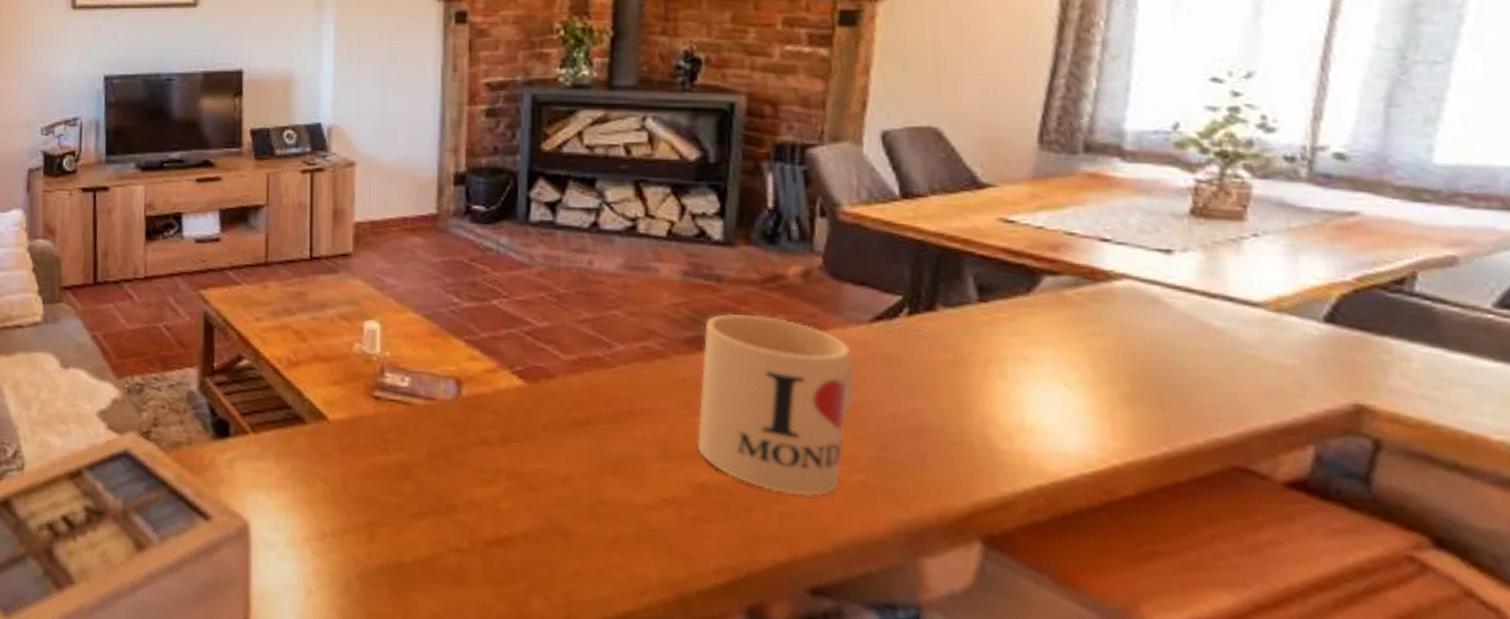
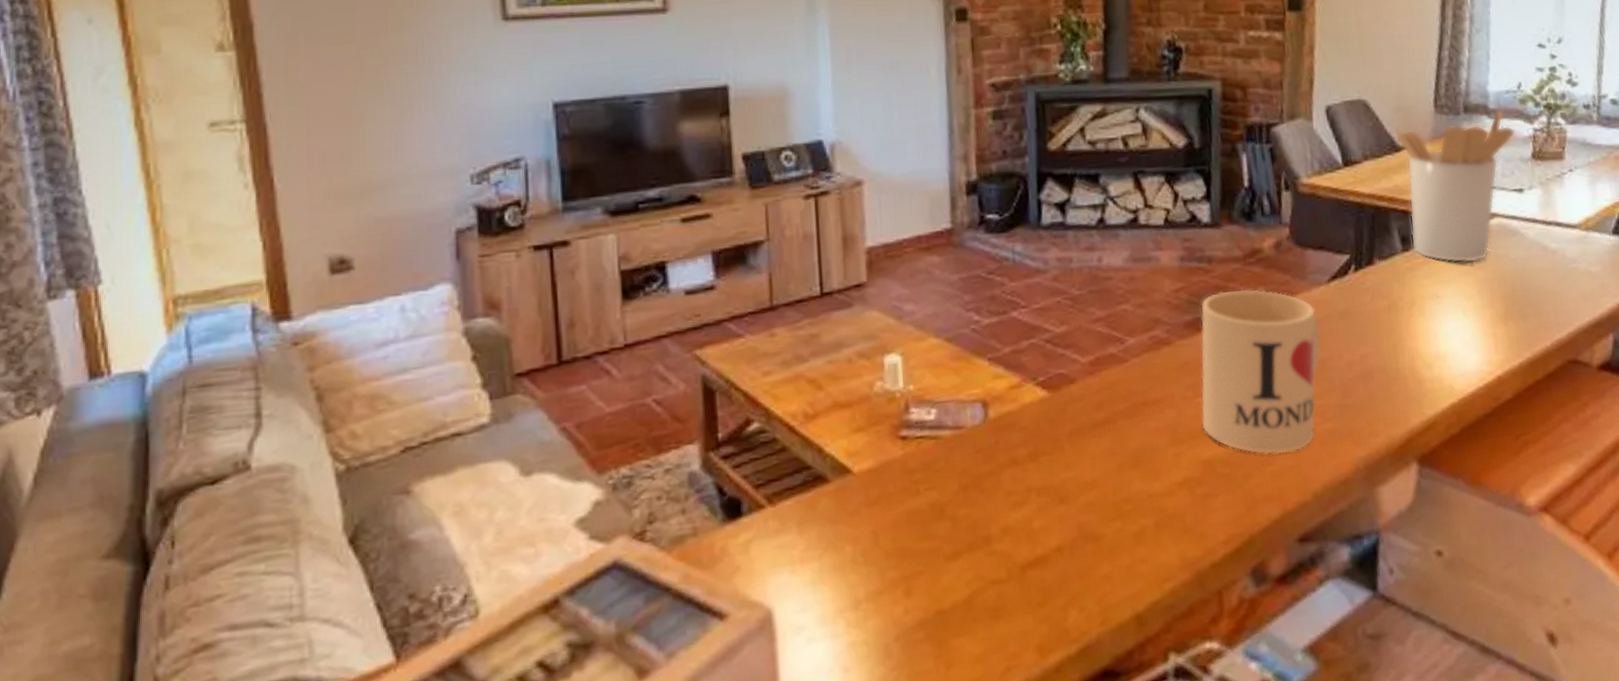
utensil holder: none [977,152,1165,329] -> present [1395,109,1516,264]

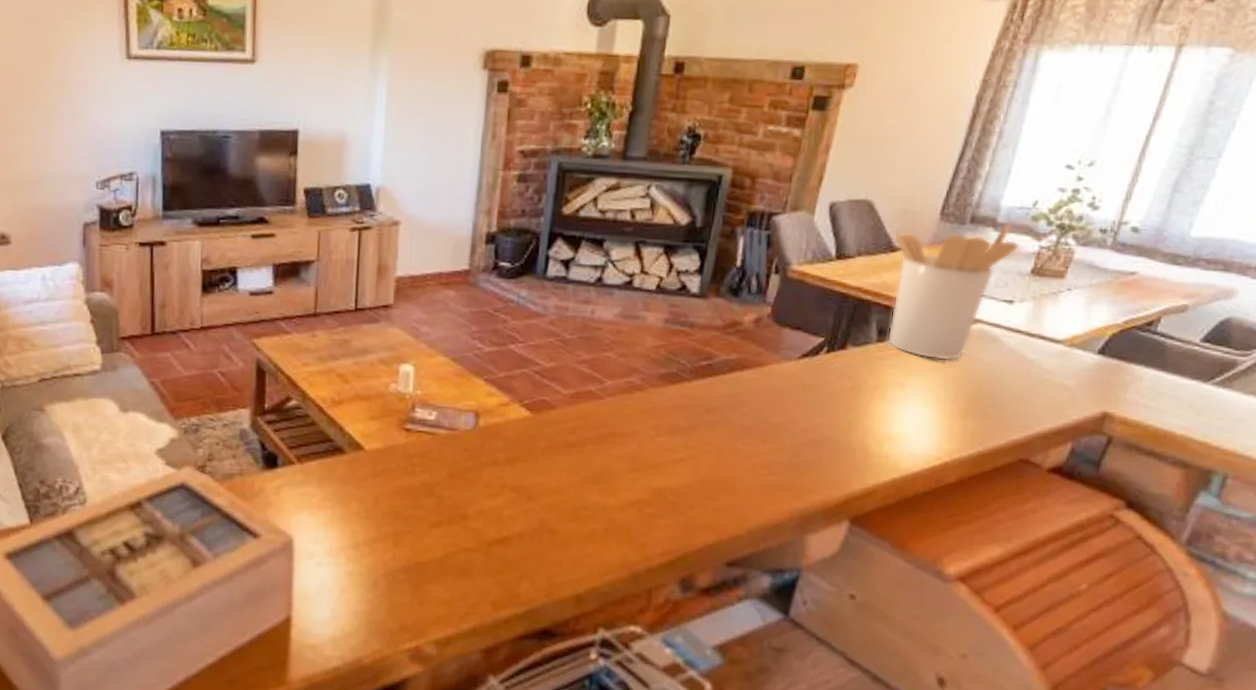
mug: present [1200,289,1321,454] -> none [658,353,783,493]

